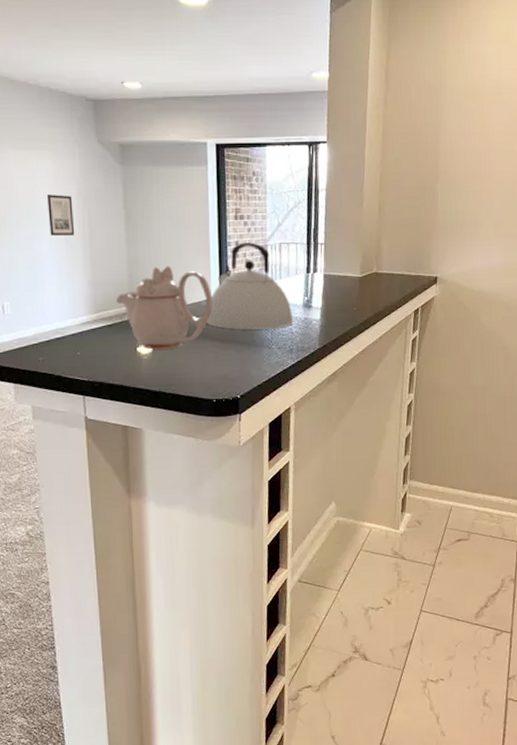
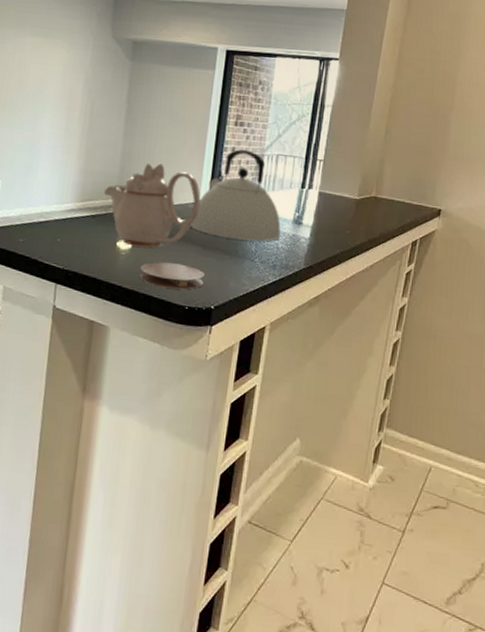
wall art: present [46,194,75,236] -> none [52,80,79,124]
coaster: none [164,360,227,385] -> present [140,262,205,290]

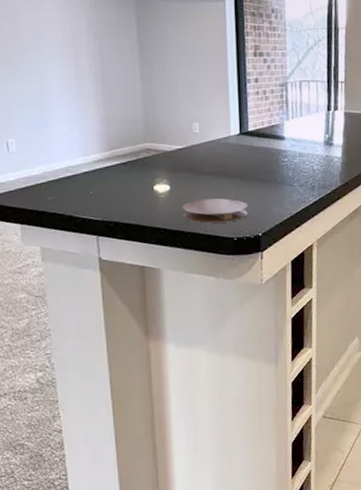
teapot: present [104,163,201,248] -> none [131,102,233,188]
kettle: present [190,149,281,242] -> none [226,79,314,168]

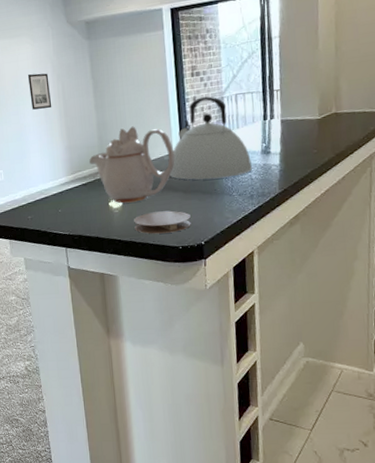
wall art: none [54,26,86,71] -> present [27,73,52,110]
teapot: none [131,102,233,188] -> present [89,126,175,203]
kettle: none [226,79,314,168] -> present [169,96,252,180]

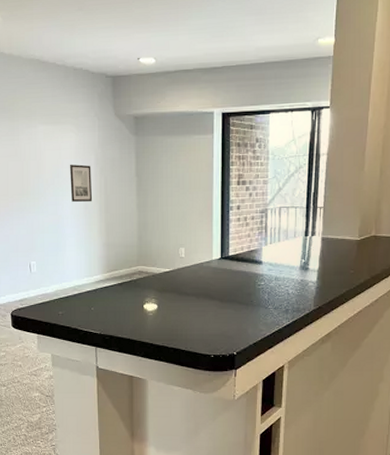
teapot: present [89,126,175,203] -> none [127,229,214,307]
coaster: present [134,210,191,234] -> none [168,318,225,341]
kettle: present [169,96,252,180] -> none [207,206,289,290]

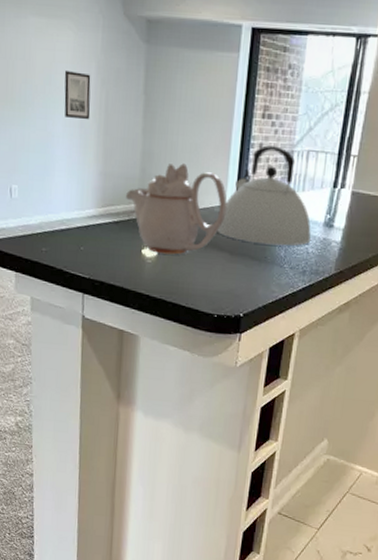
teapot: none [127,229,214,307] -> present [126,163,227,255]
kettle: none [207,206,289,290] -> present [217,145,311,246]

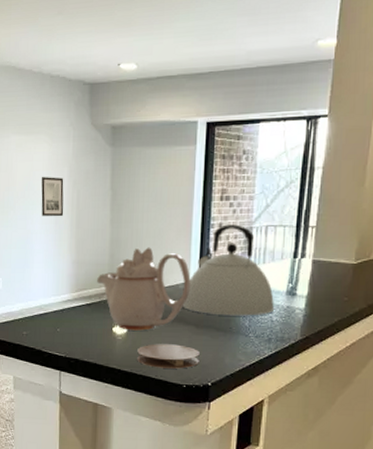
coaster: none [167,269,233,298] -> present [137,344,200,369]

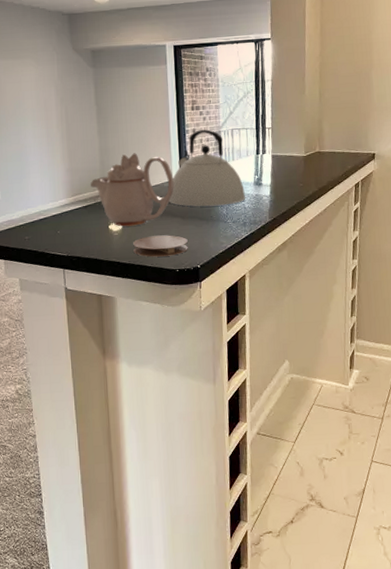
wall art: present [41,176,64,217] -> none [30,95,55,131]

